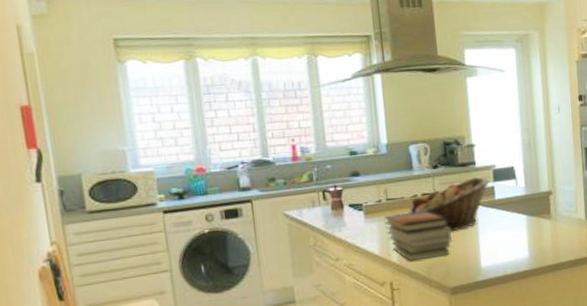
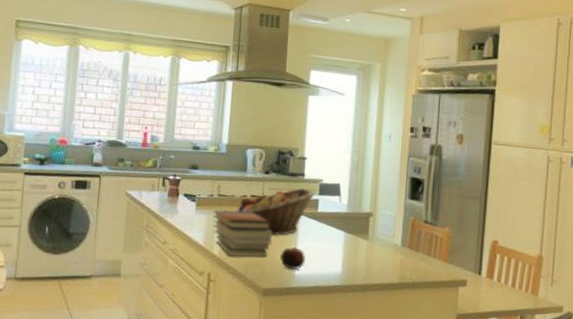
apple: none [462,239,490,263] -> present [279,246,305,269]

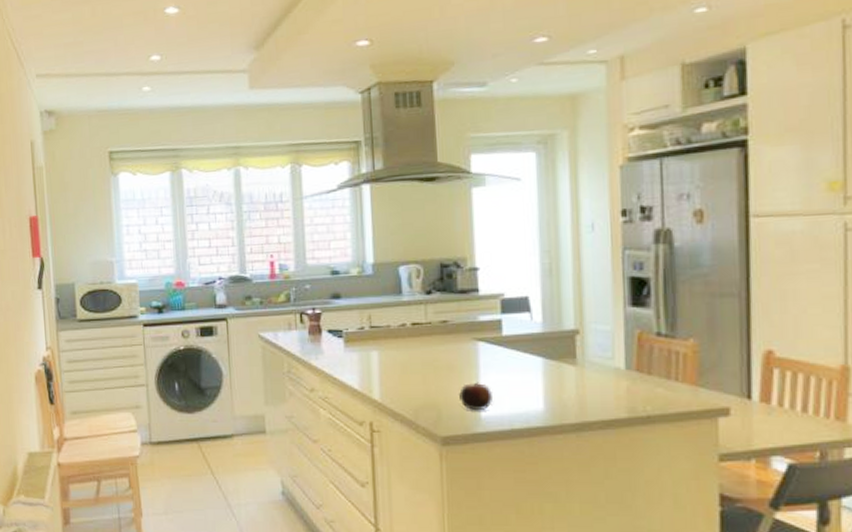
book stack: present [212,209,272,258] -> none [366,342,445,401]
fruit basket: present [235,188,315,236] -> none [393,307,496,371]

